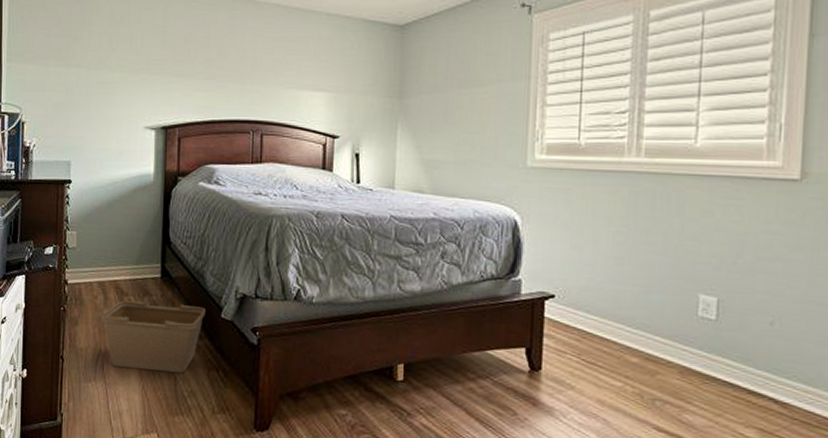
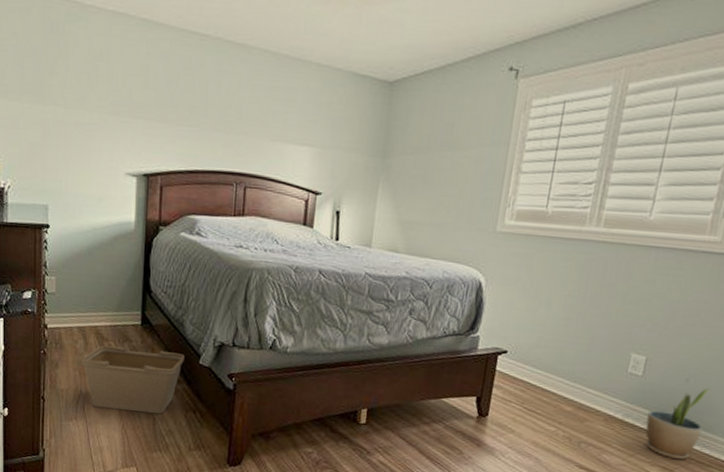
potted plant: none [730,332,801,420] -> present [645,388,710,460]

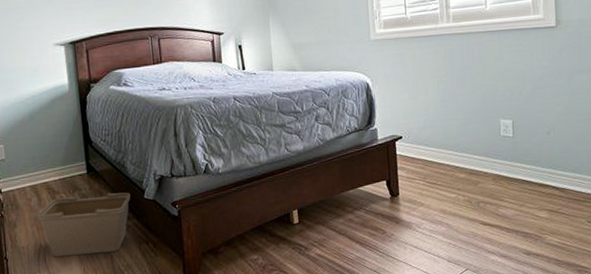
potted plant: present [645,388,710,460] -> none [526,136,571,202]

